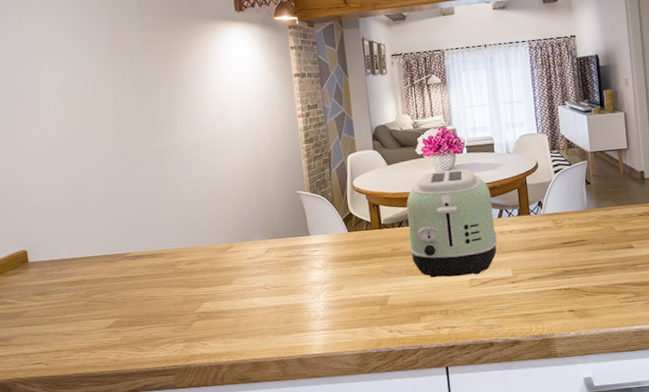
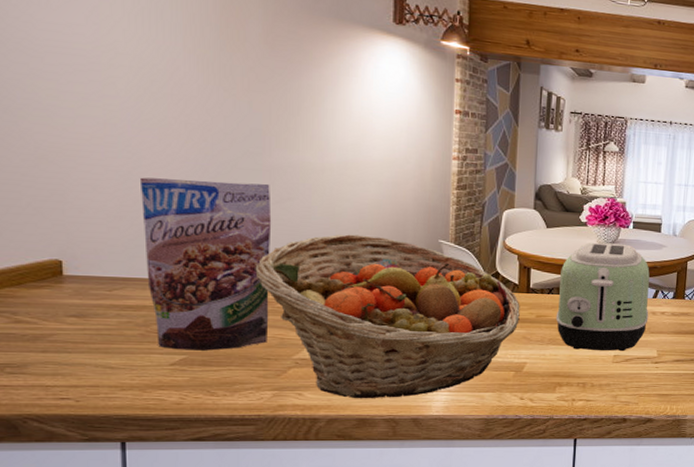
granola pouch: none [71,164,175,315] -> present [141,177,272,351]
fruit basket: none [158,196,377,345] -> present [255,234,520,399]

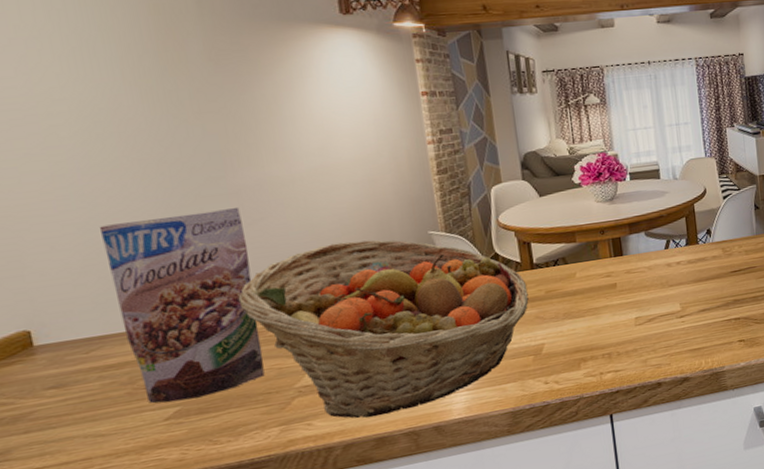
toaster: present [555,242,650,352] -> none [562,198,665,320]

